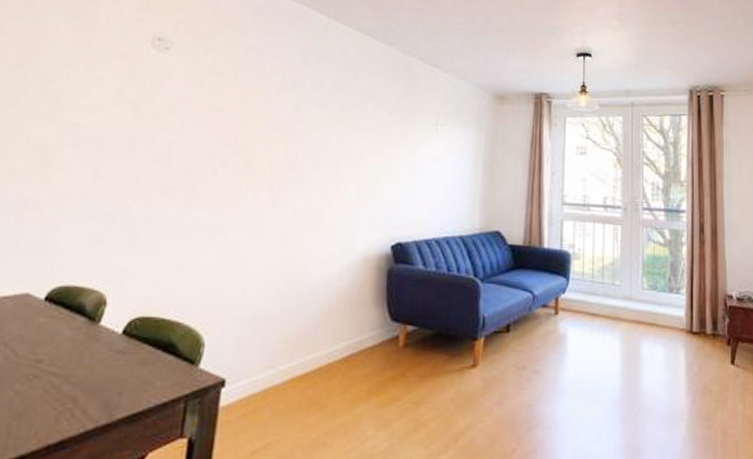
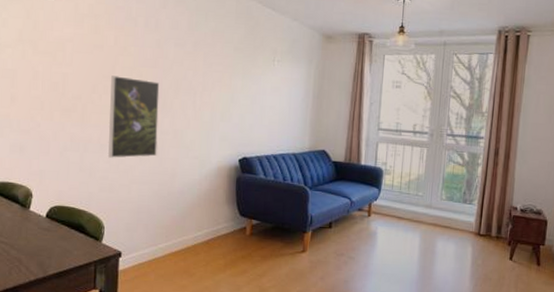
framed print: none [218,144,295,249] -> present [107,75,160,158]

